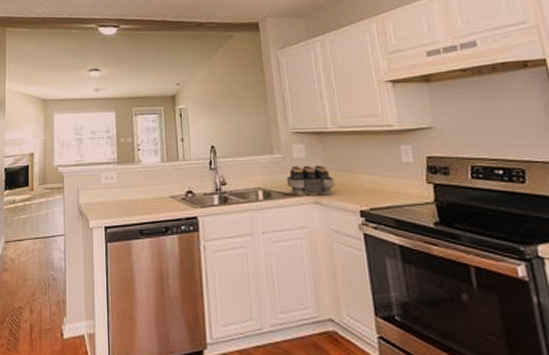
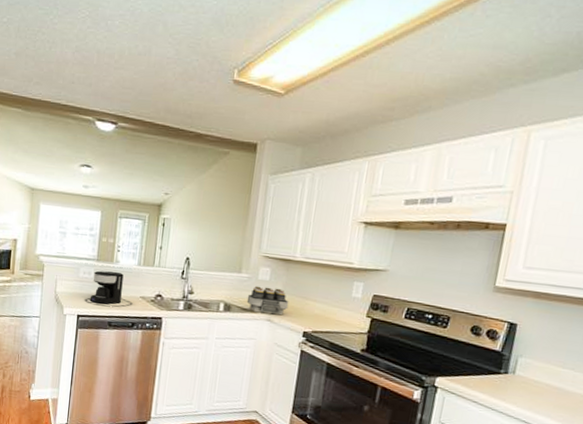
coffee maker: none [110,172,163,213] -> present [84,270,133,308]

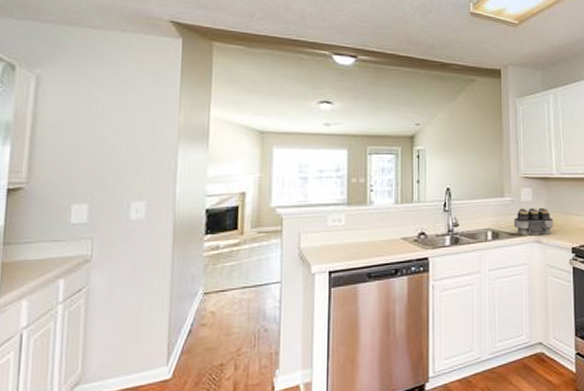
coffee maker: present [84,270,133,308] -> none [336,214,394,256]

